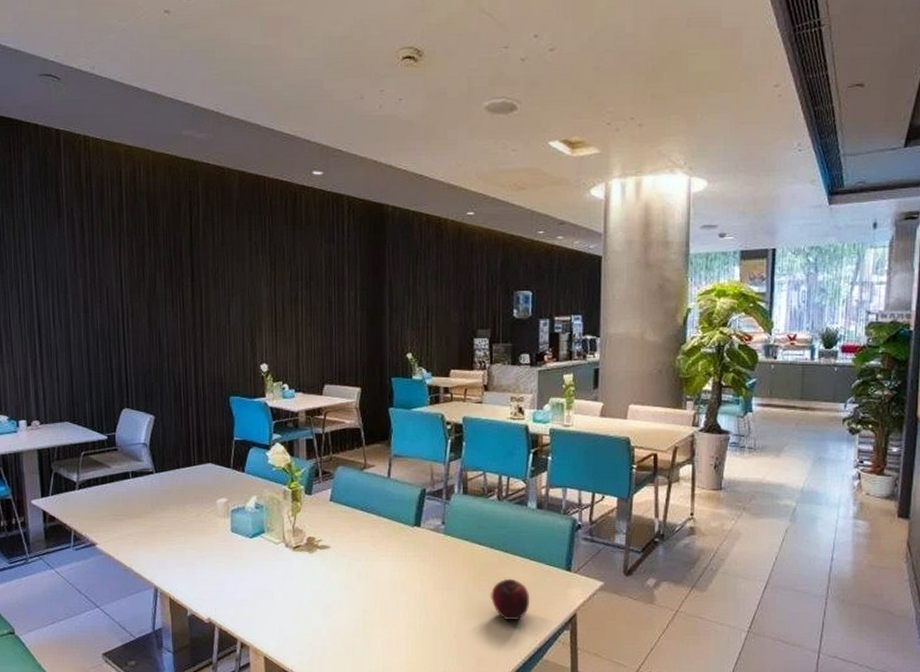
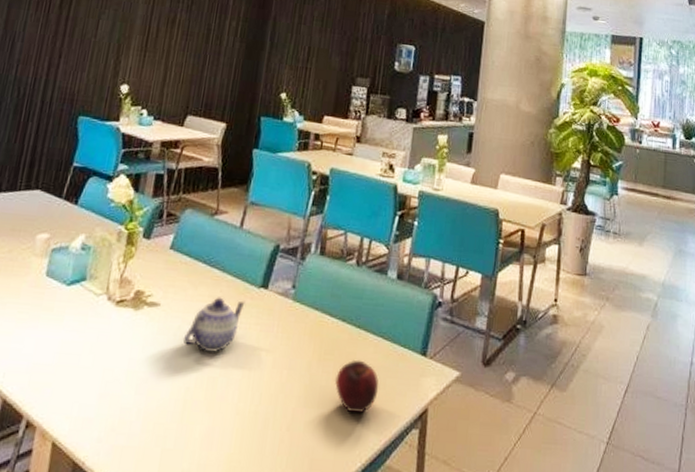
teapot: none [354,537,402,582] -> present [182,297,245,354]

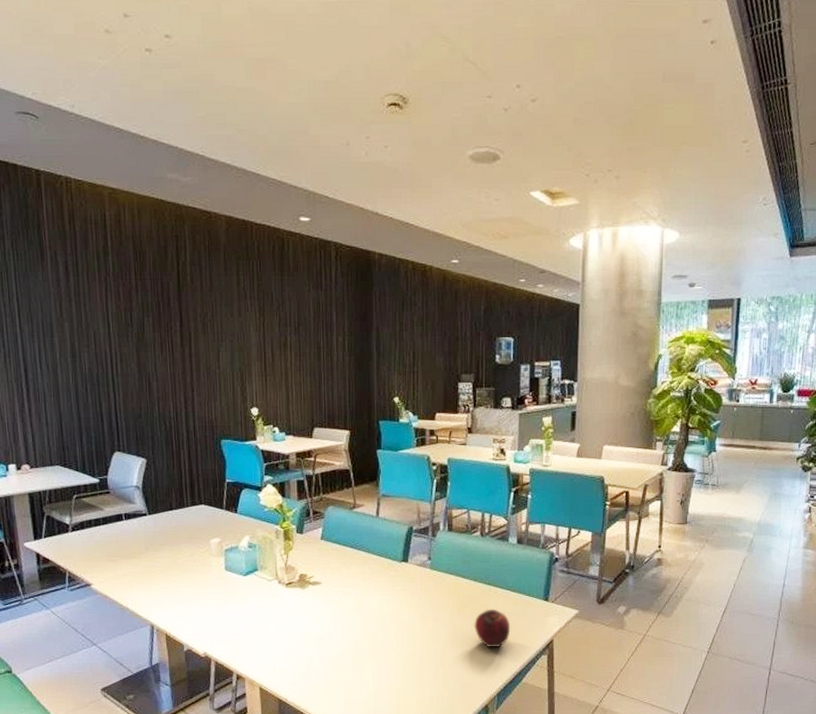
teapot: present [182,297,245,354] -> none [345,572,391,615]

